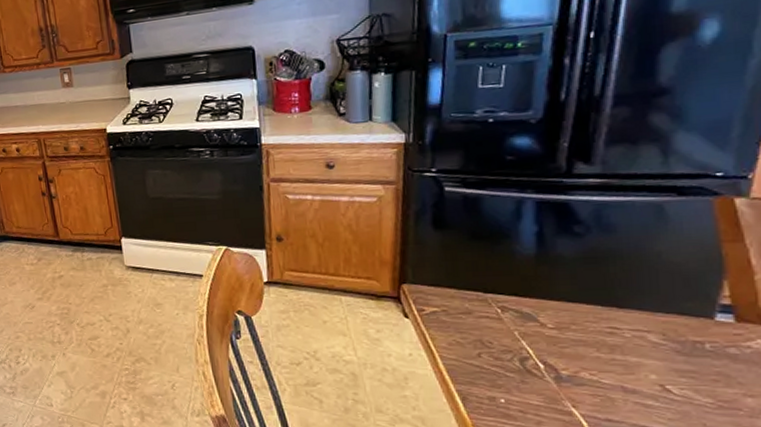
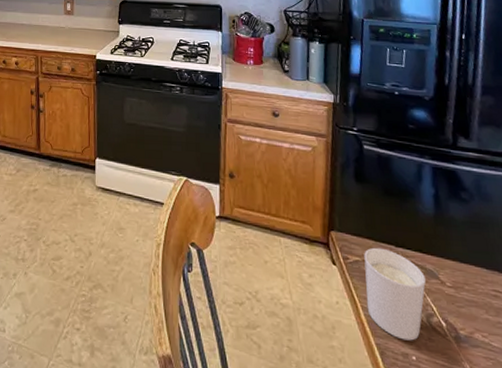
candle holder: none [443,296,521,385] -> present [364,247,426,341]

